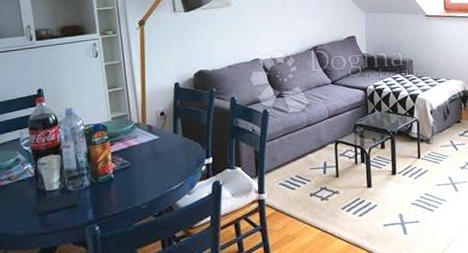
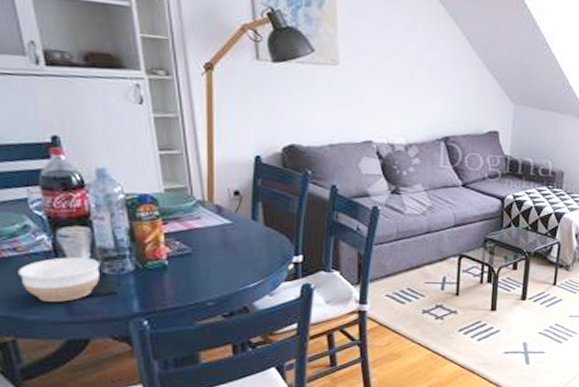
bowl: none [10,179,67,218] -> present [18,257,101,302]

